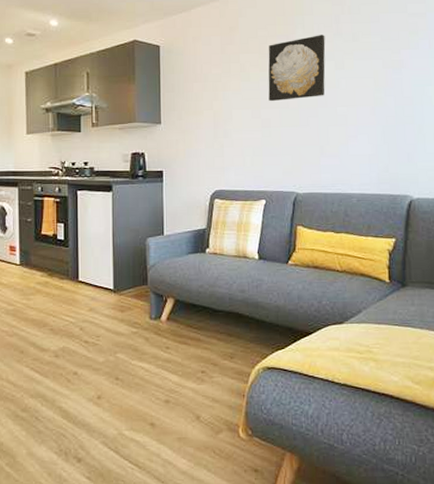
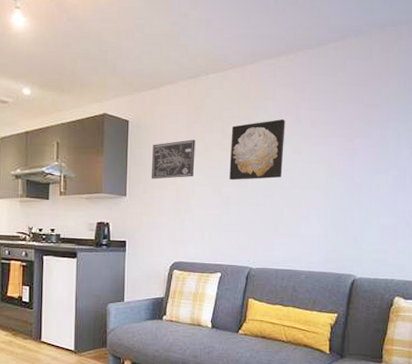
wall art: none [185,61,231,105] -> present [151,139,195,180]

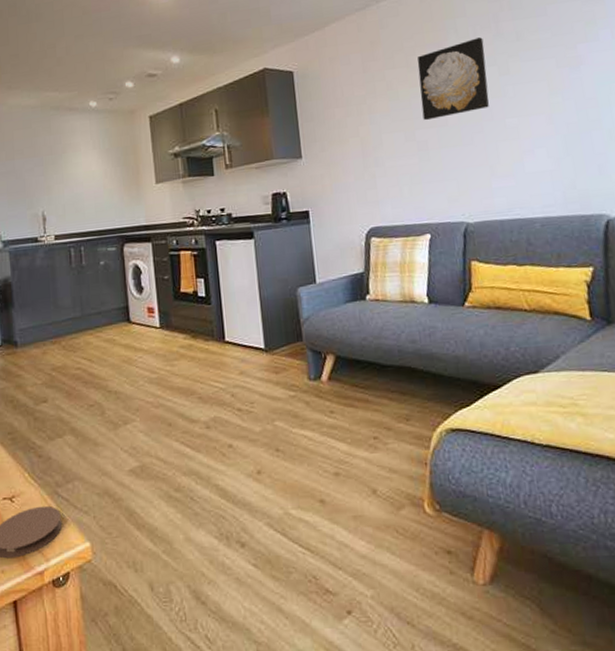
wall art: present [151,139,195,180] -> none [325,80,379,134]

